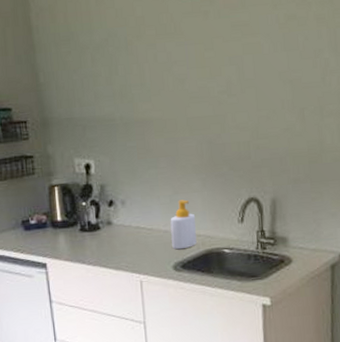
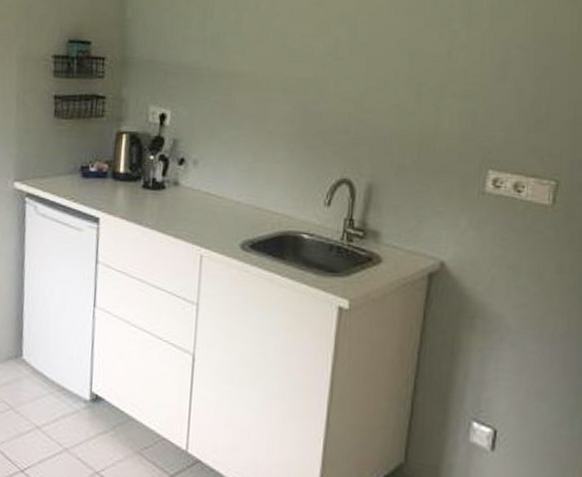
soap bottle: present [170,200,197,250] -> none [243,169,276,227]

